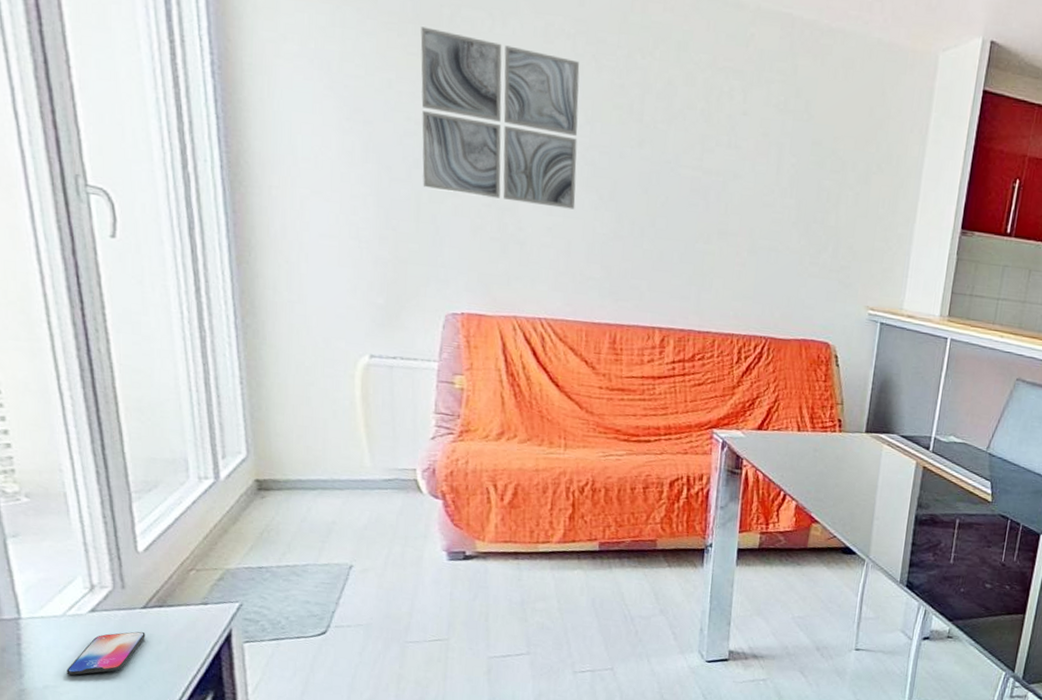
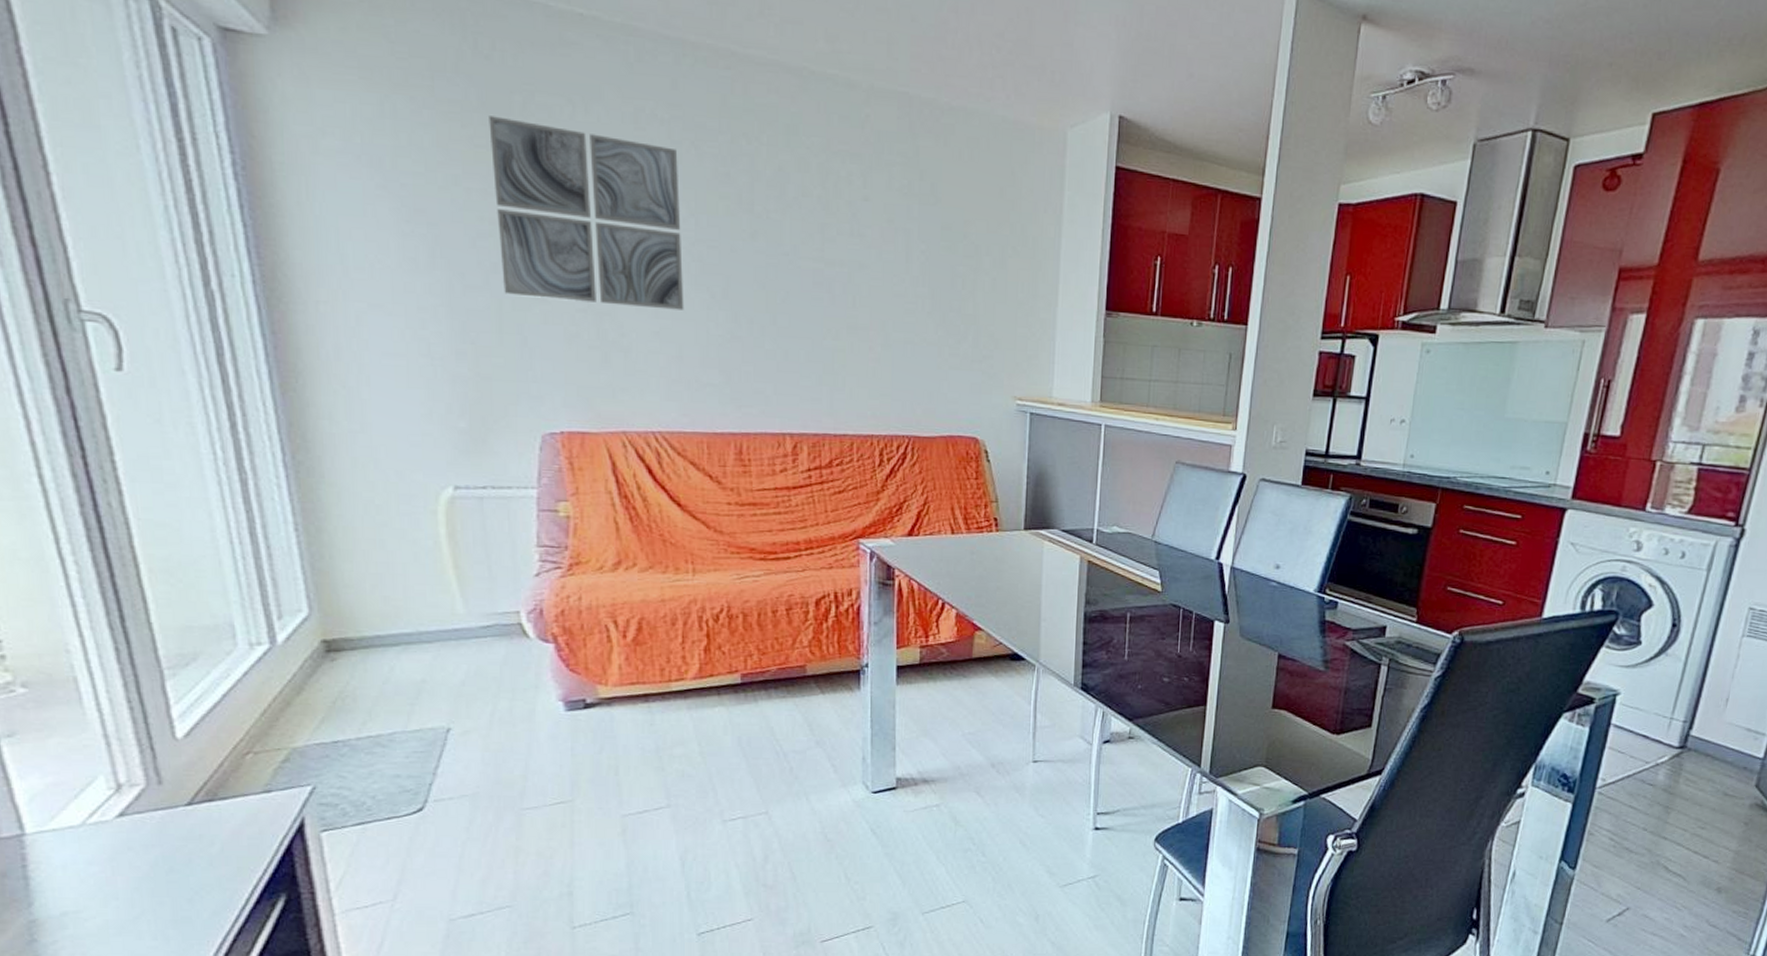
smartphone: present [67,631,145,675] -> none [91,833,193,895]

